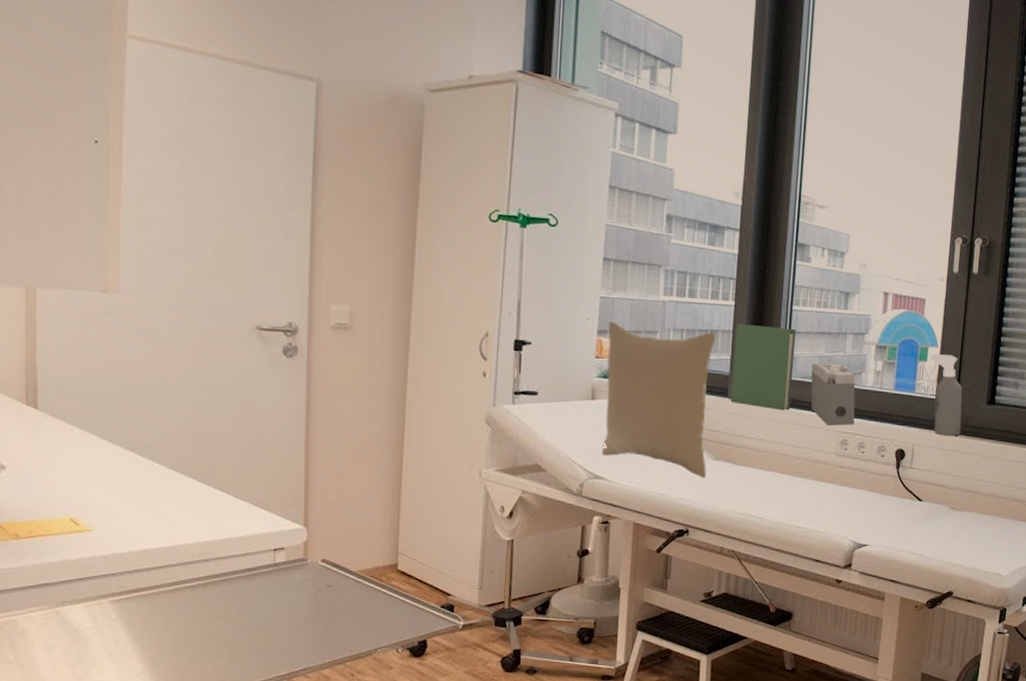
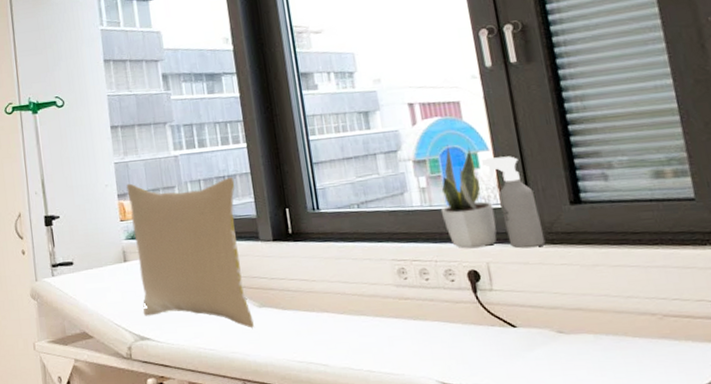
binder: present [730,324,796,411] -> none [252,159,331,247]
battery: present [810,362,856,427] -> none [344,187,409,256]
potted plant: none [887,336,930,431] -> present [440,145,497,249]

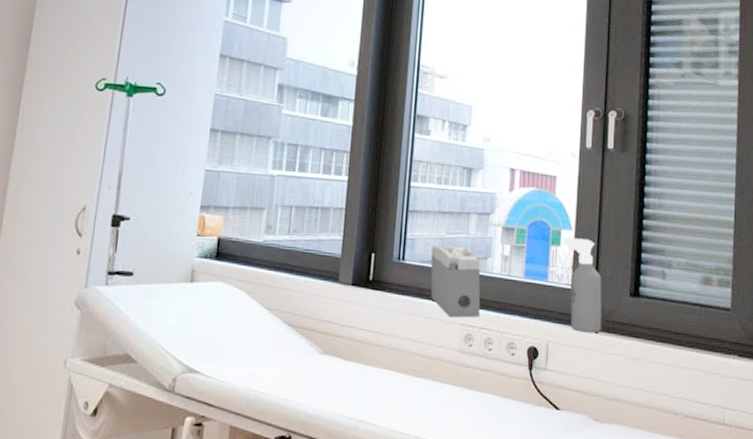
pillow: present [126,177,254,329] -> none [198,195,327,376]
battery: none [344,187,409,256] -> present [430,245,481,318]
potted plant: present [440,145,497,249] -> none [516,217,564,326]

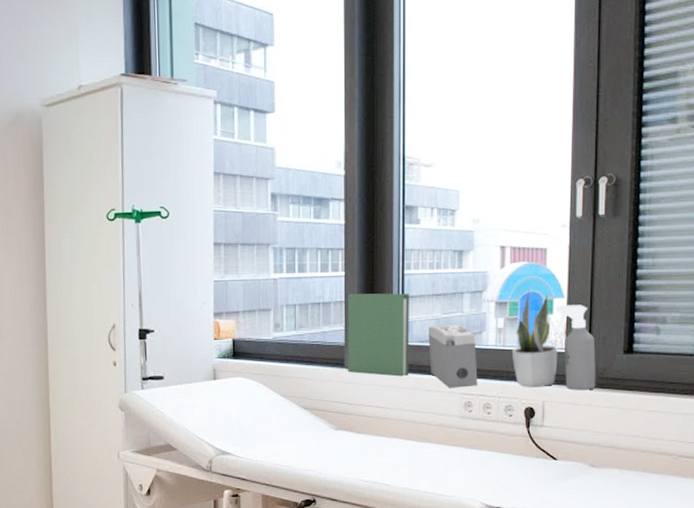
binder: none [342,201,414,300] -> present [347,293,409,377]
potted plant: none [516,217,564,326] -> present [511,289,558,388]

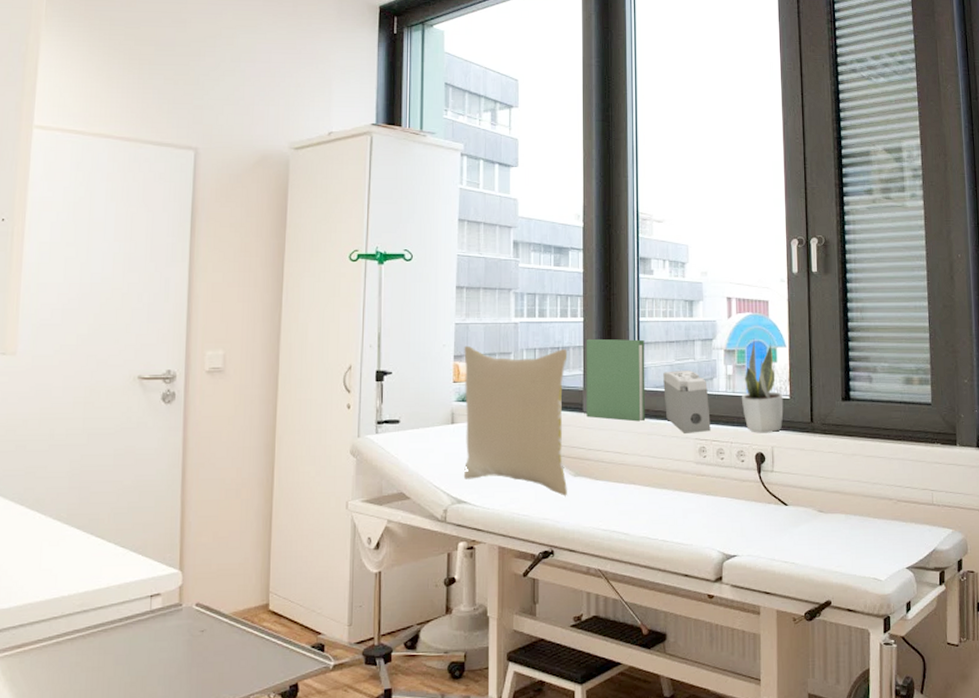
pillow: none [224,303,328,449] -> present [463,345,568,496]
spray bottle: present [555,305,596,391] -> none [778,354,819,436]

